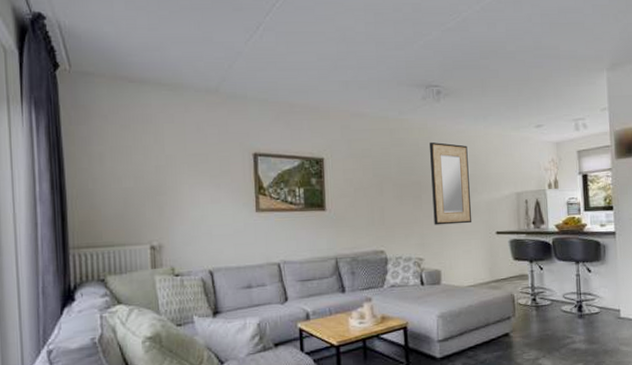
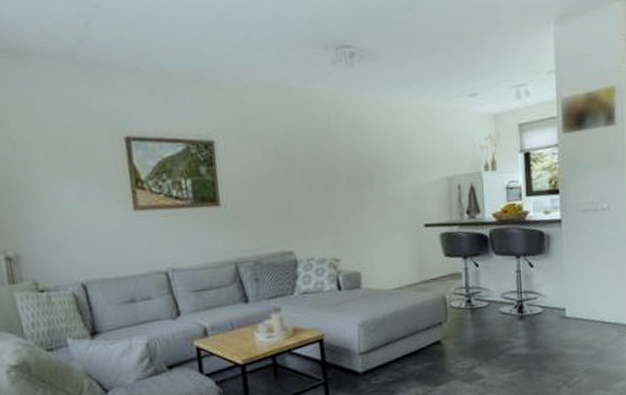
home mirror: present [430,141,472,225] -> none [343,117,396,219]

